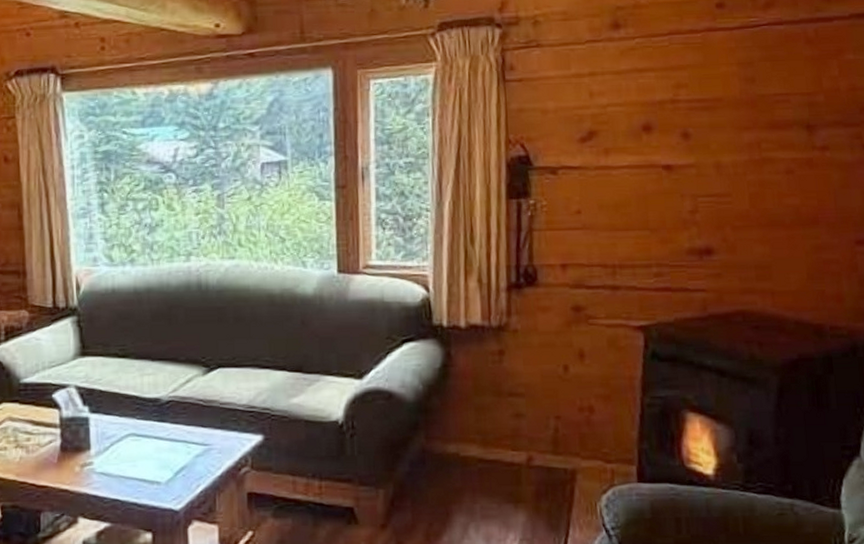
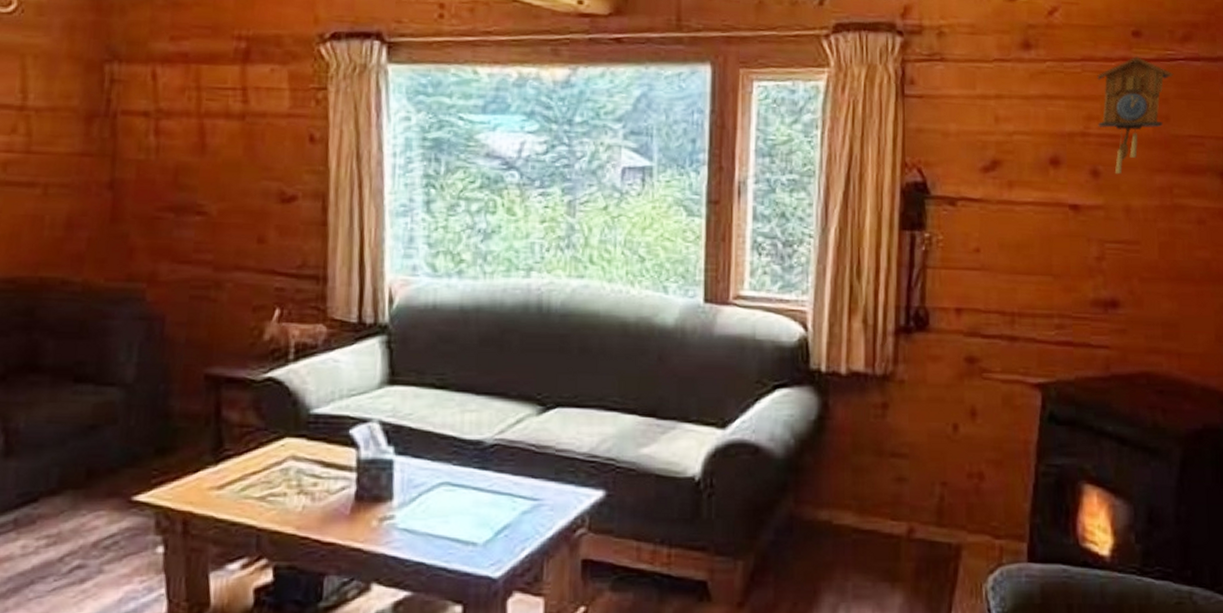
cuckoo clock: none [684,26,758,135] -> present [1097,56,1174,175]

